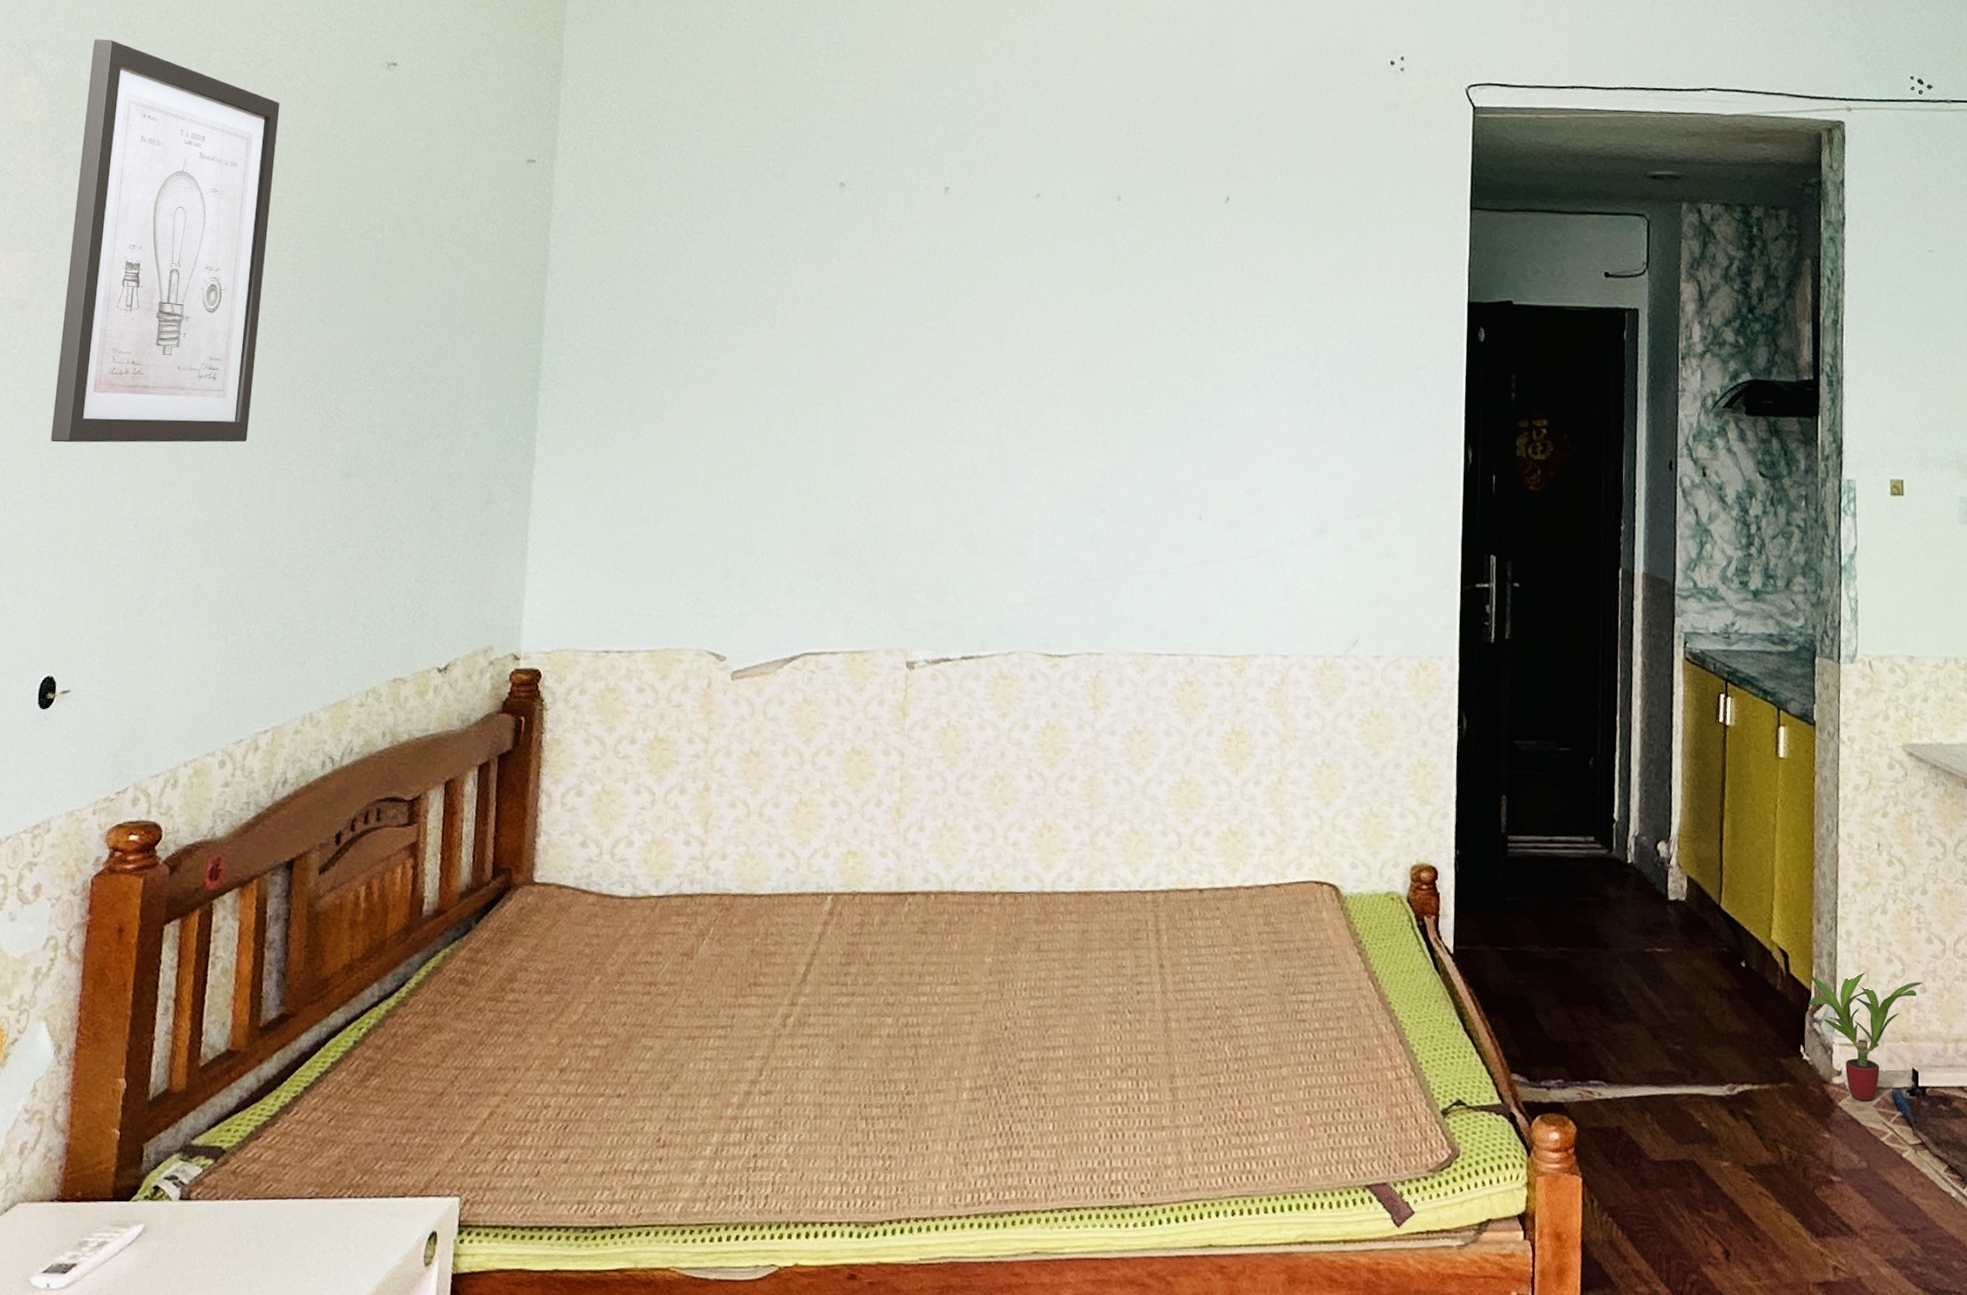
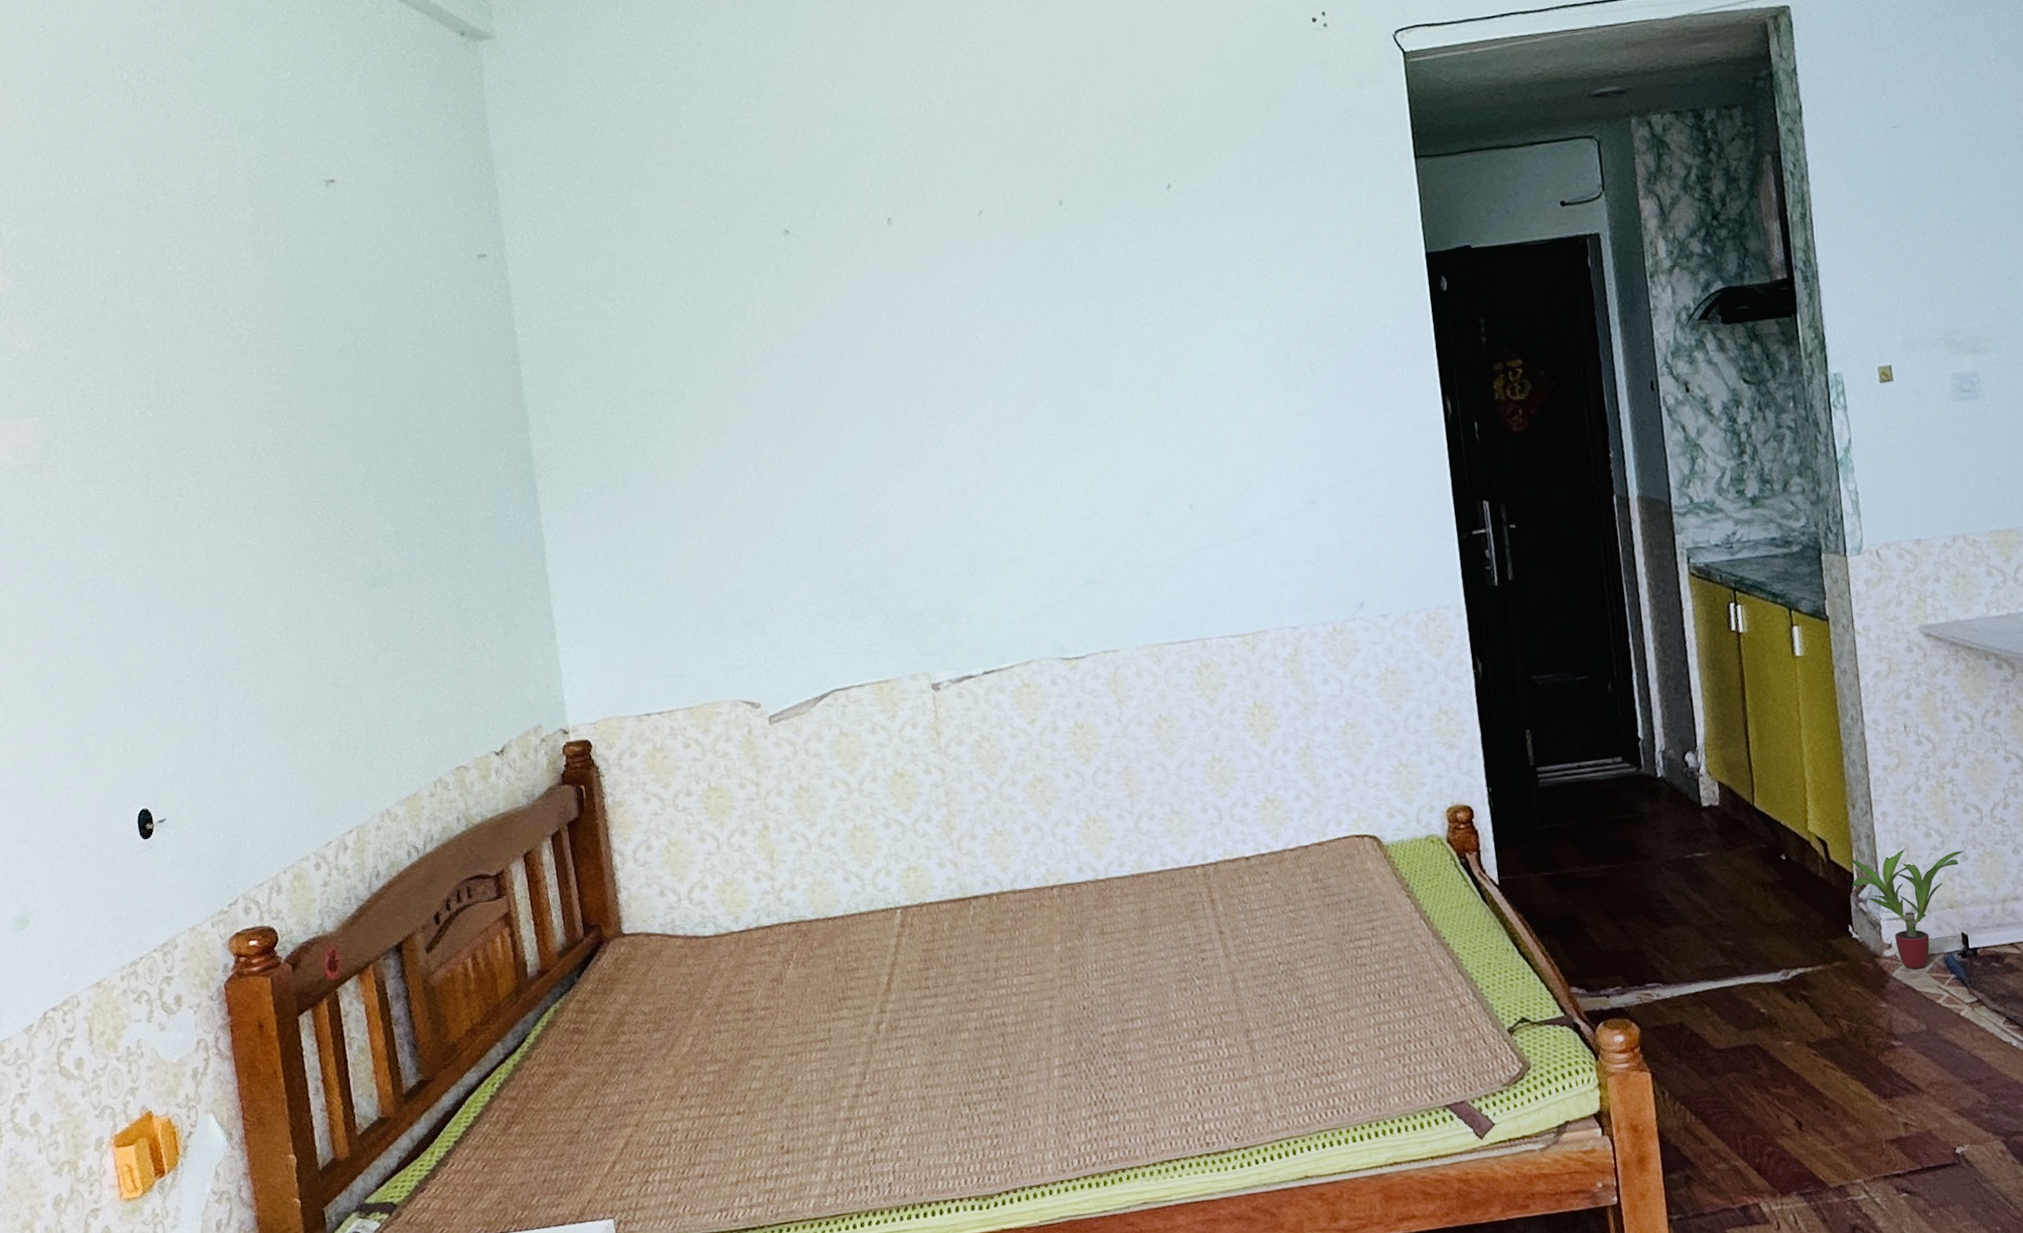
wall art: present [51,39,280,443] -> none [44,200,274,594]

